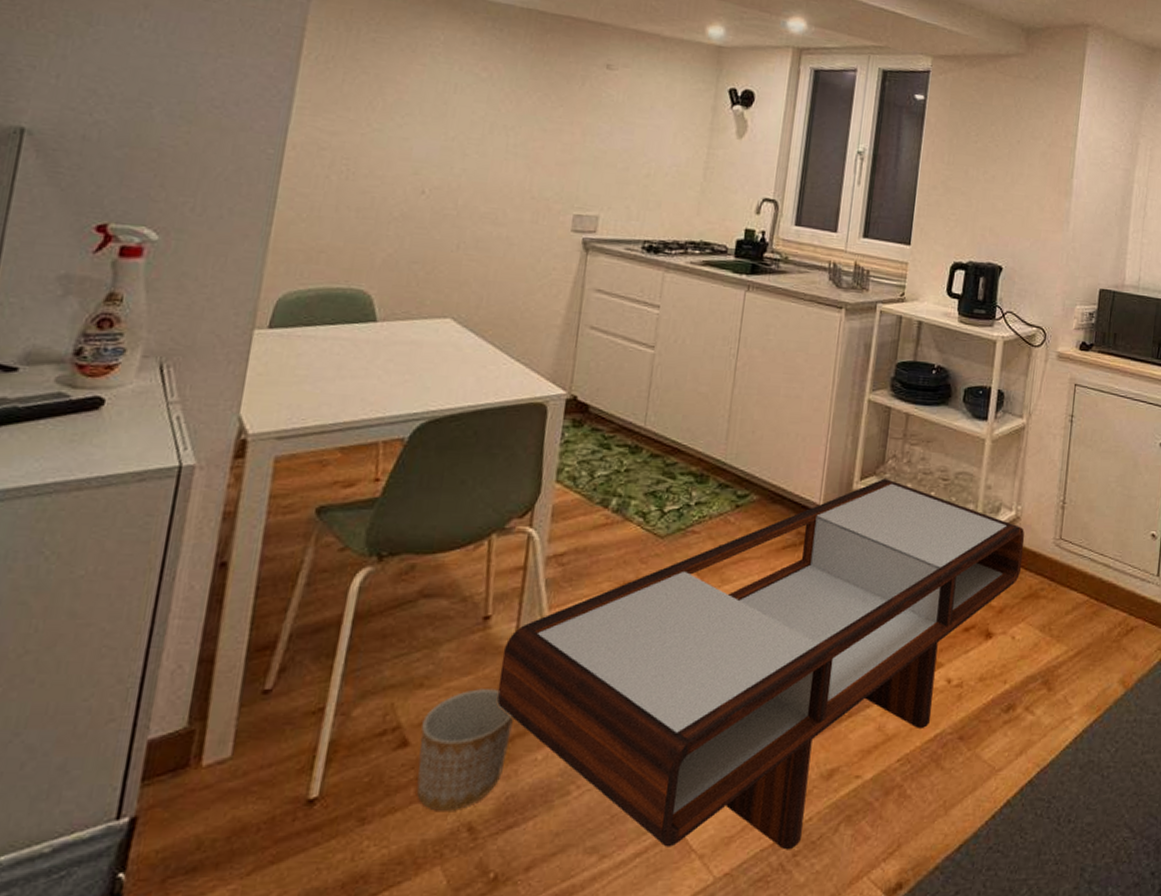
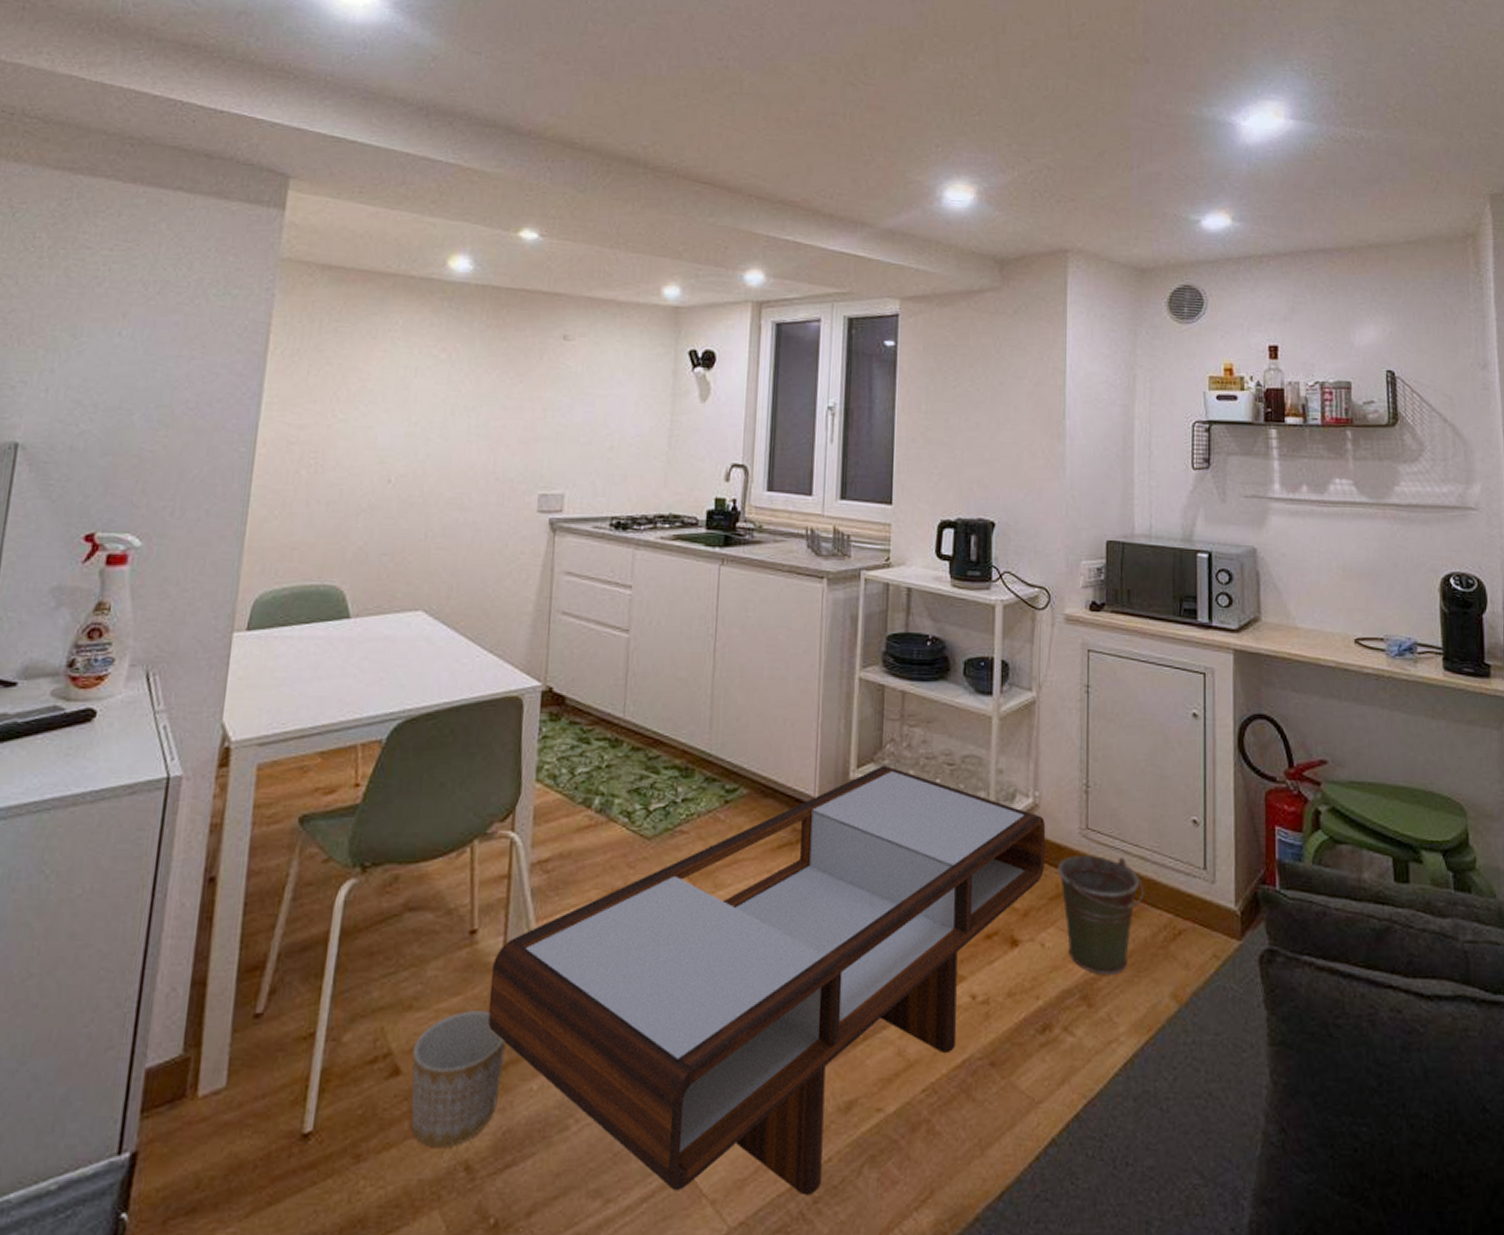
bucket: none [1031,560,1105,663] -> present [1057,854,1145,974]

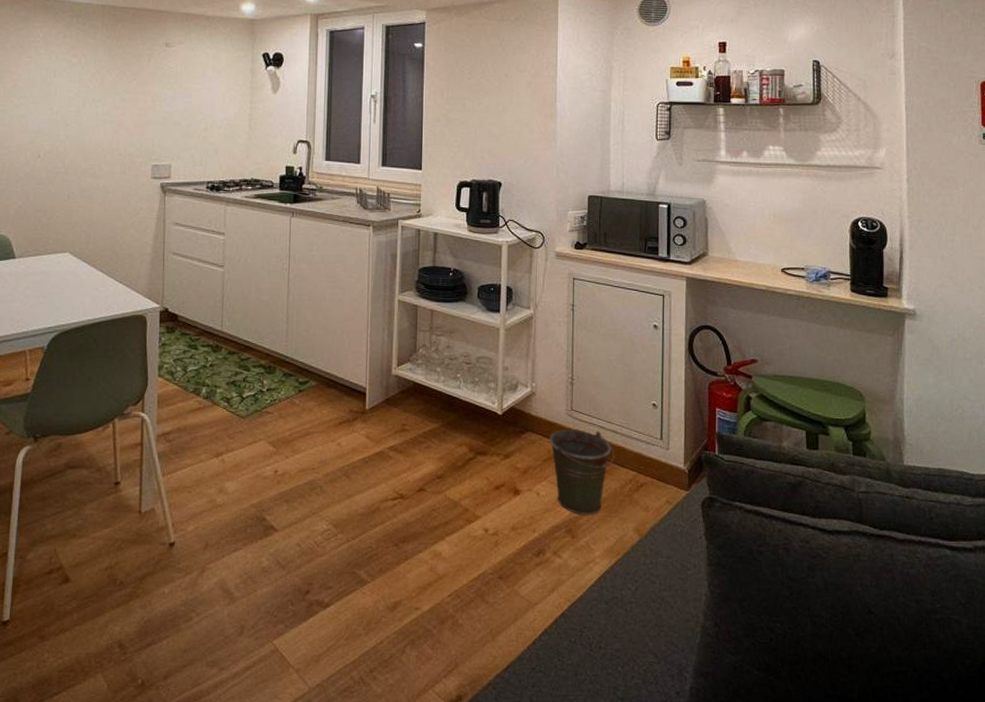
planter: present [410,1011,506,1147] -> none [78,538,144,631]
coffee table: present [487,765,1046,1196] -> none [130,364,541,667]

